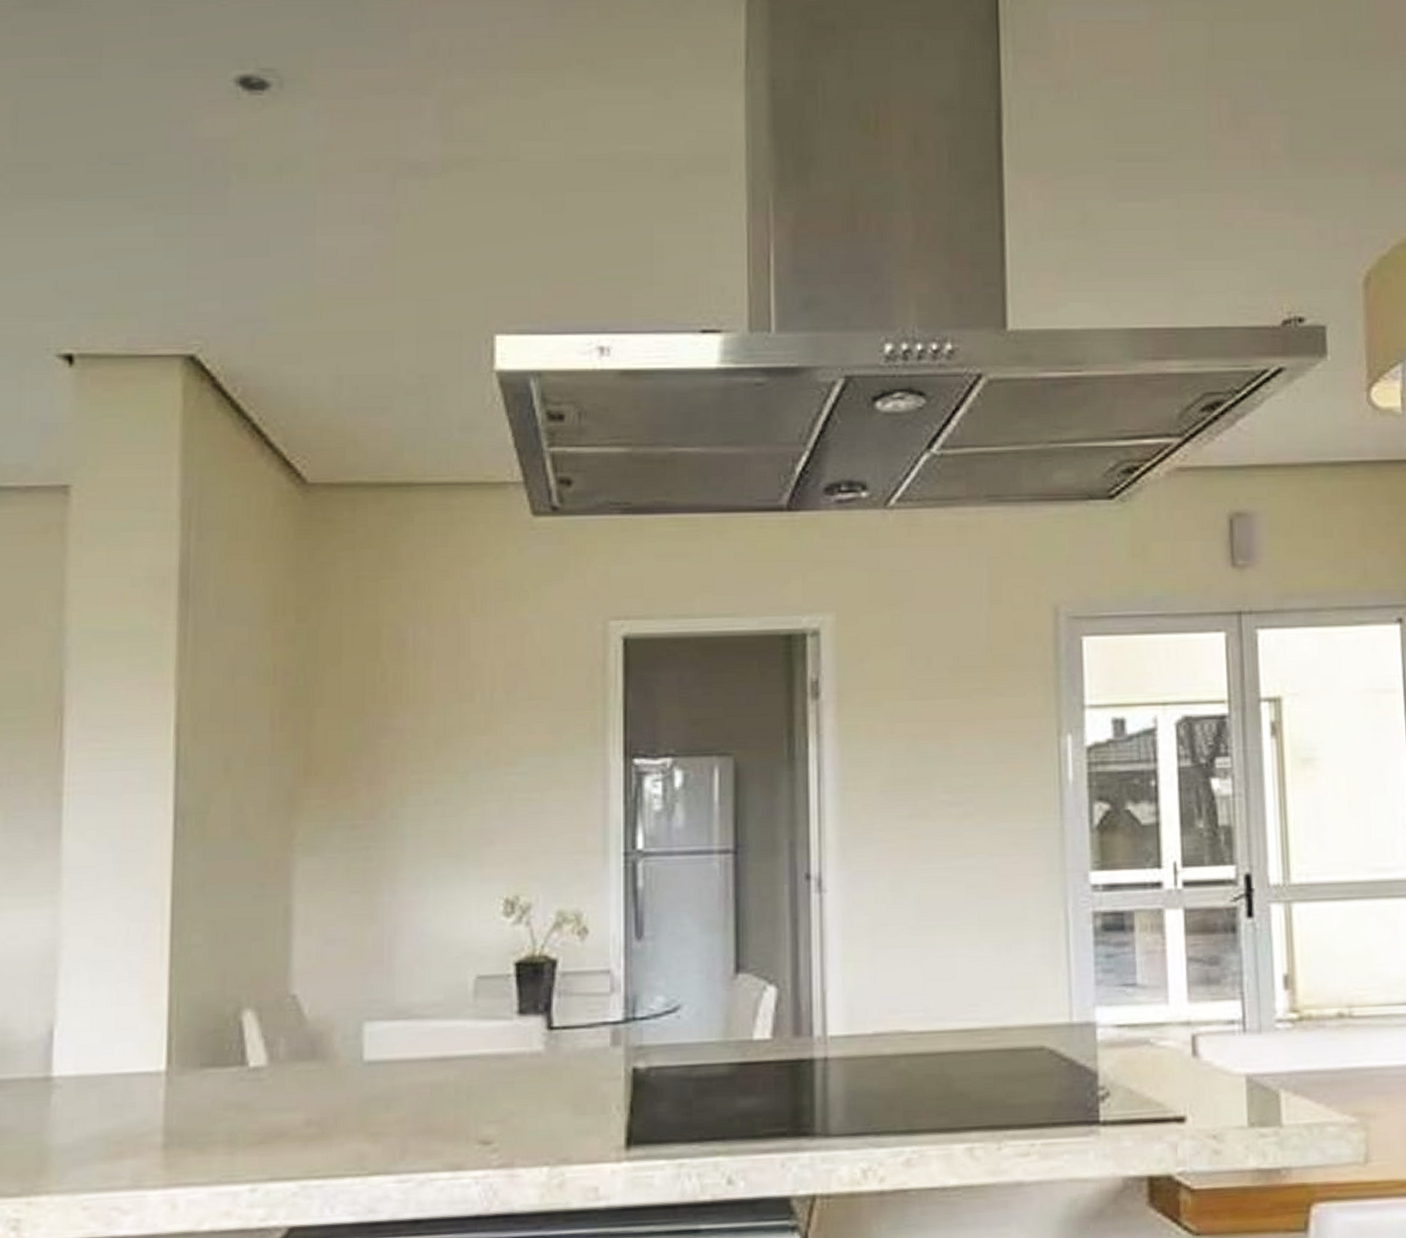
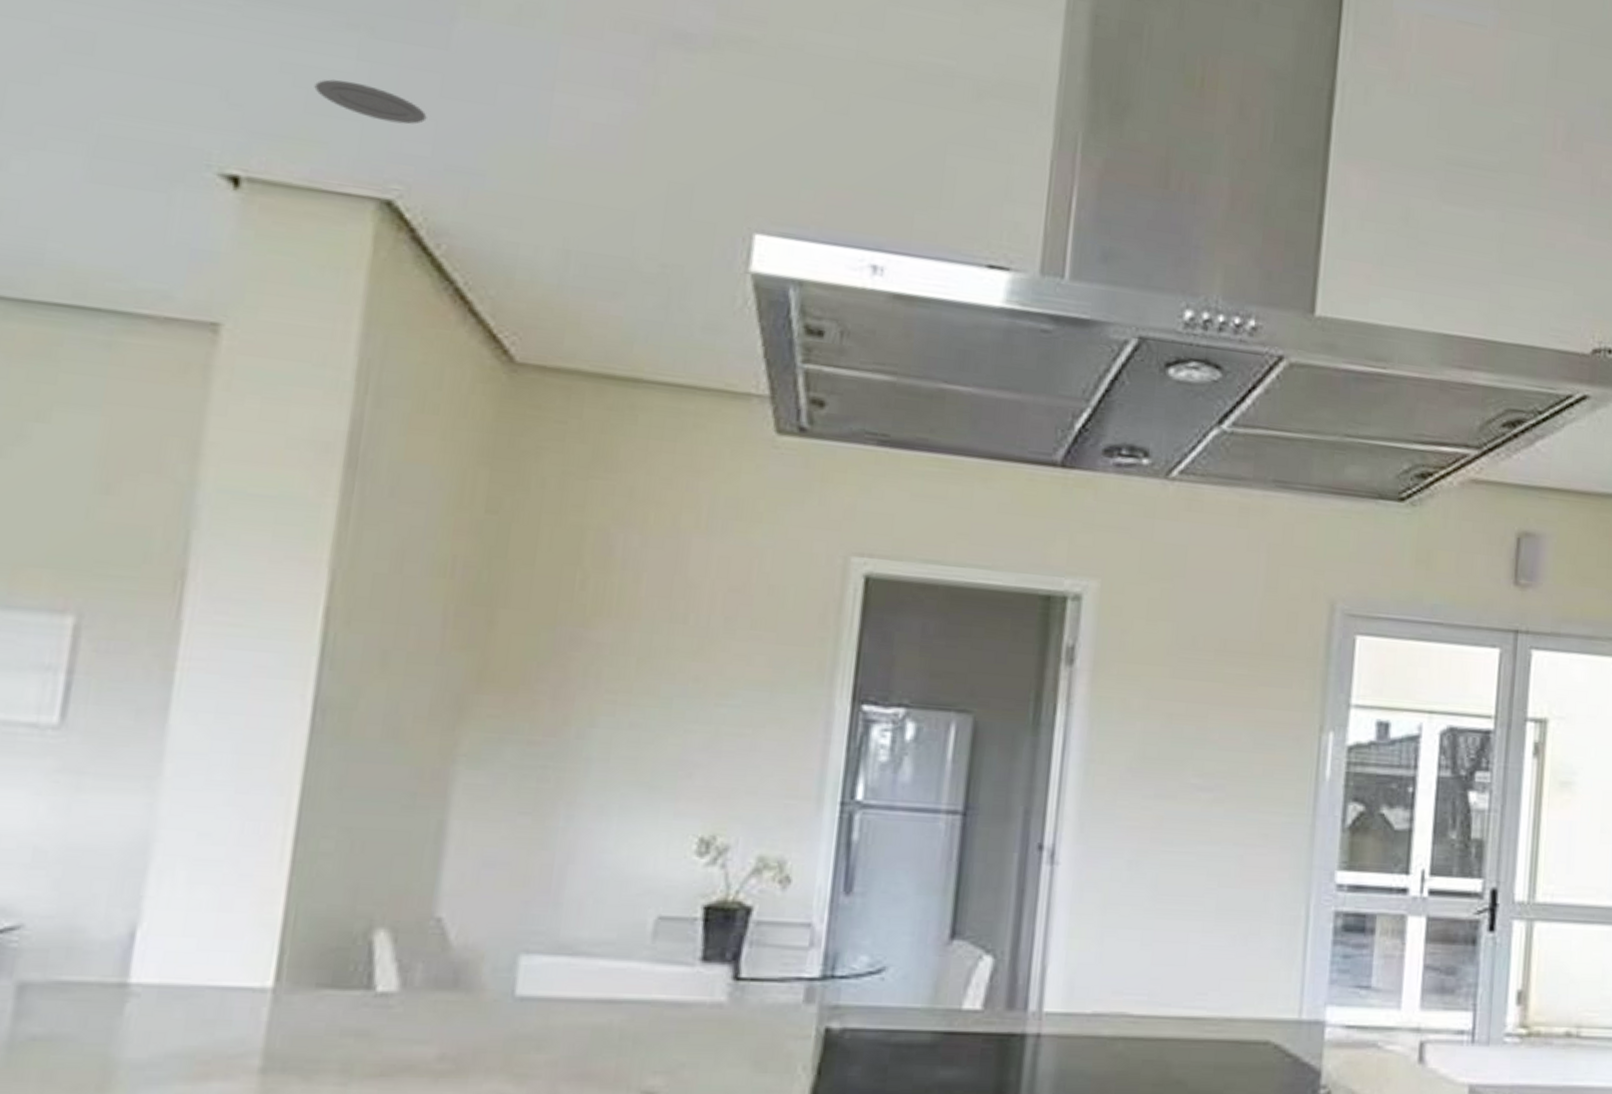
recessed light: none [123,256,215,286] -> present [314,79,427,125]

